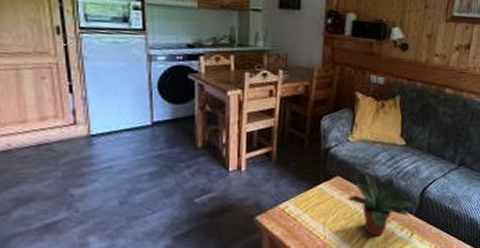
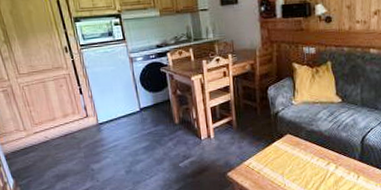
potted plant: present [348,174,414,236] -> none [299,129,357,181]

